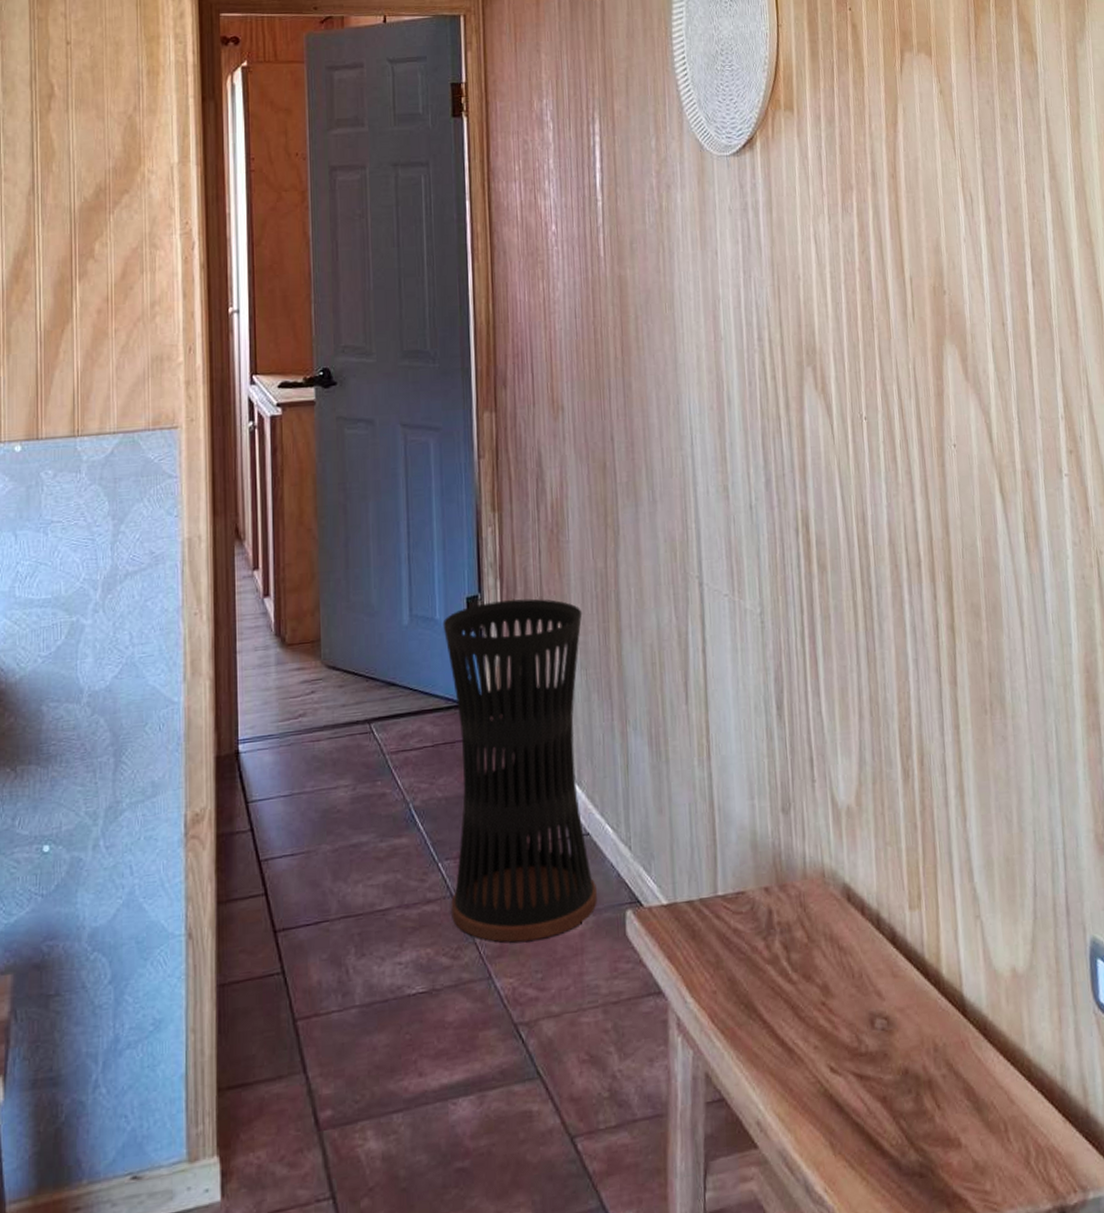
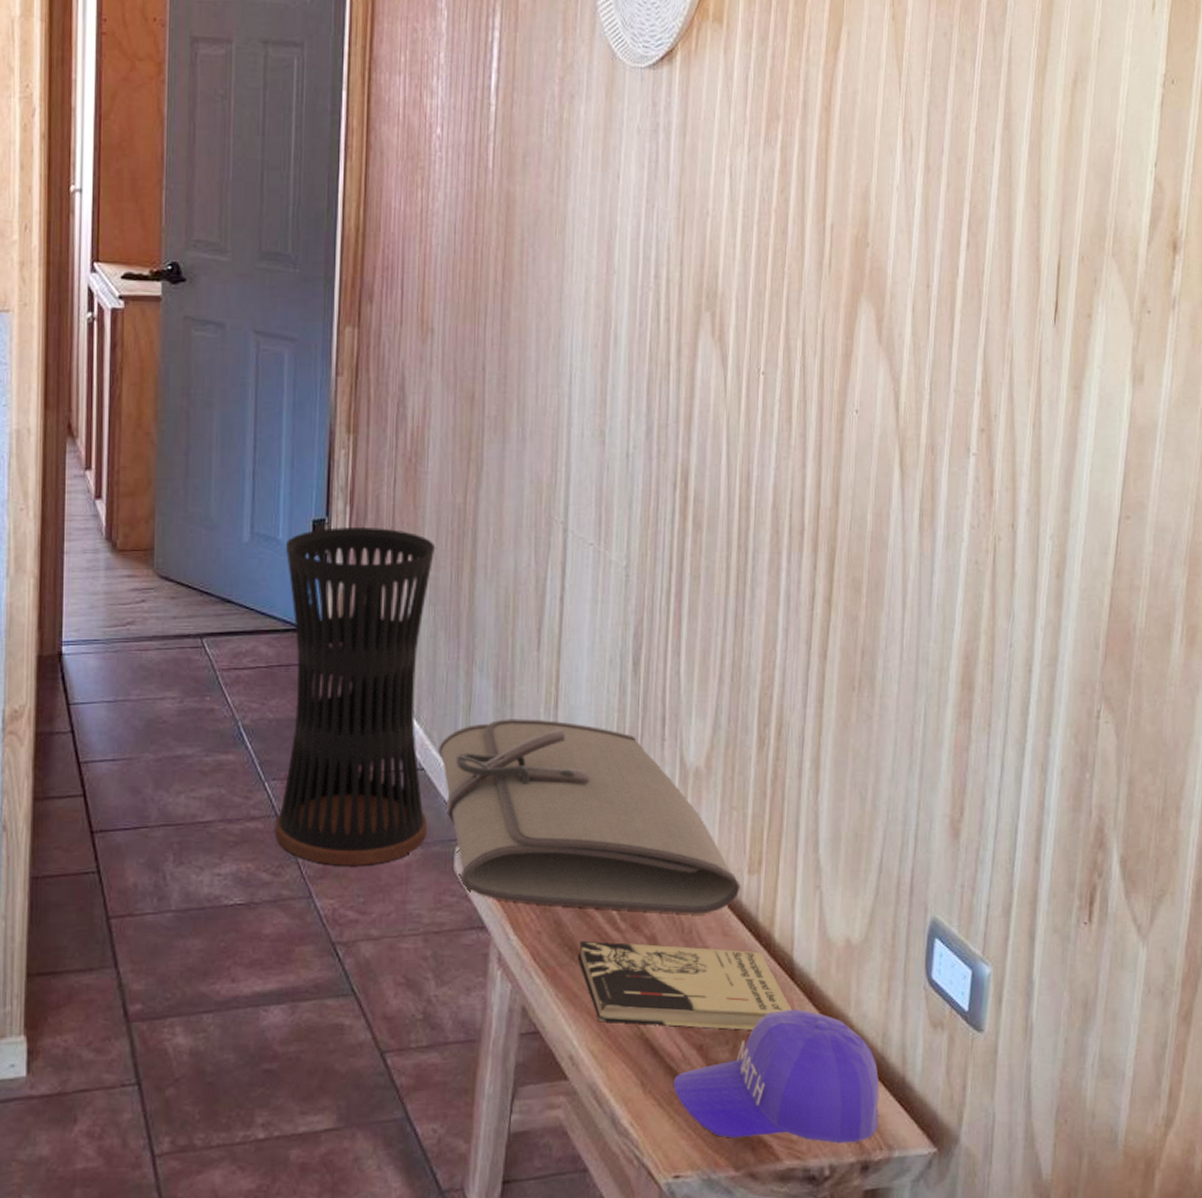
tool roll: none [601,772,904,963] -> present [438,719,741,914]
book: none [754,990,968,1082] -> present [577,940,792,1030]
baseball cap: none [861,1047,1069,1196] -> present [673,1009,880,1143]

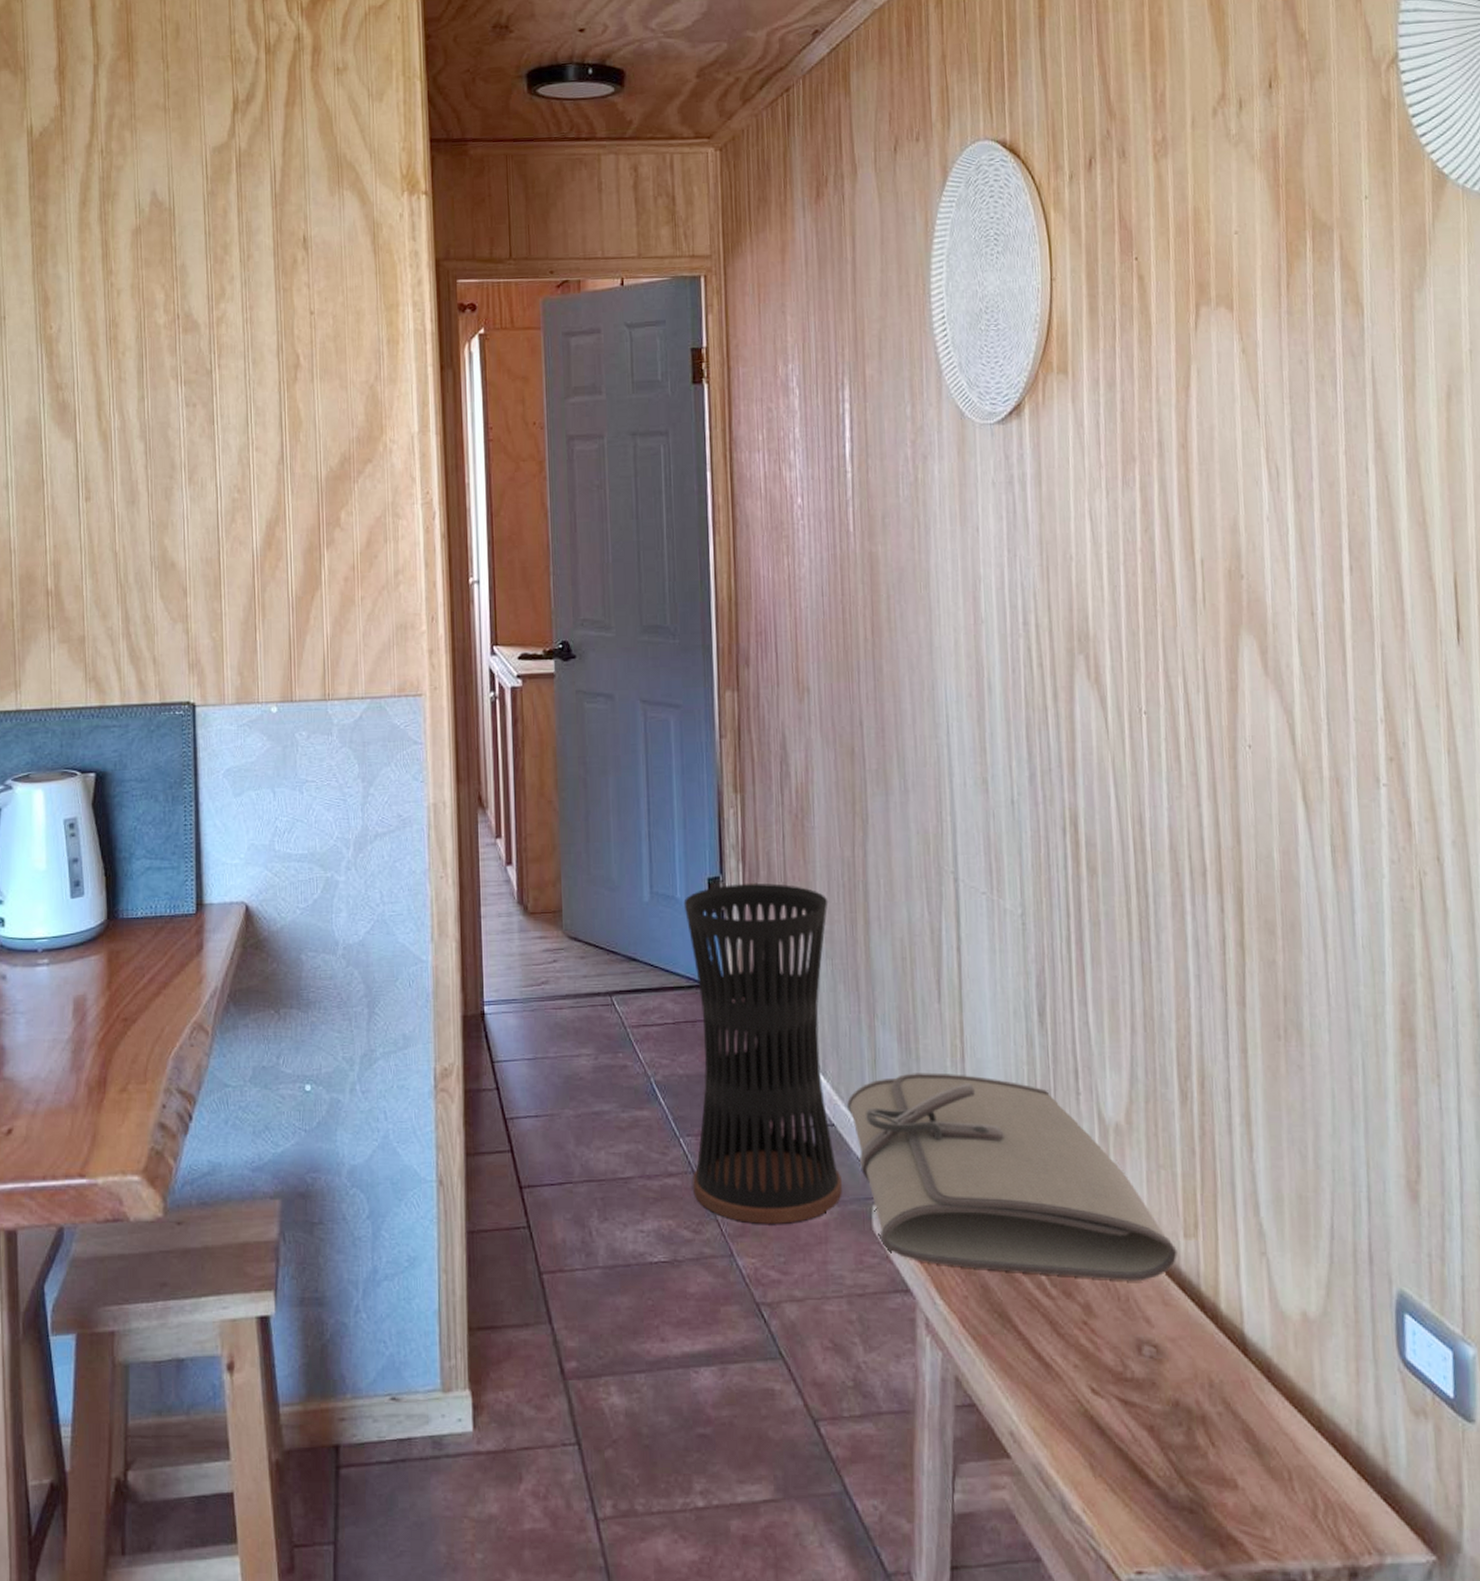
book: present [577,940,792,1030] -> none [1008,1307,1249,1411]
baseball cap: present [673,1009,880,1143] -> none [1124,1389,1364,1545]

